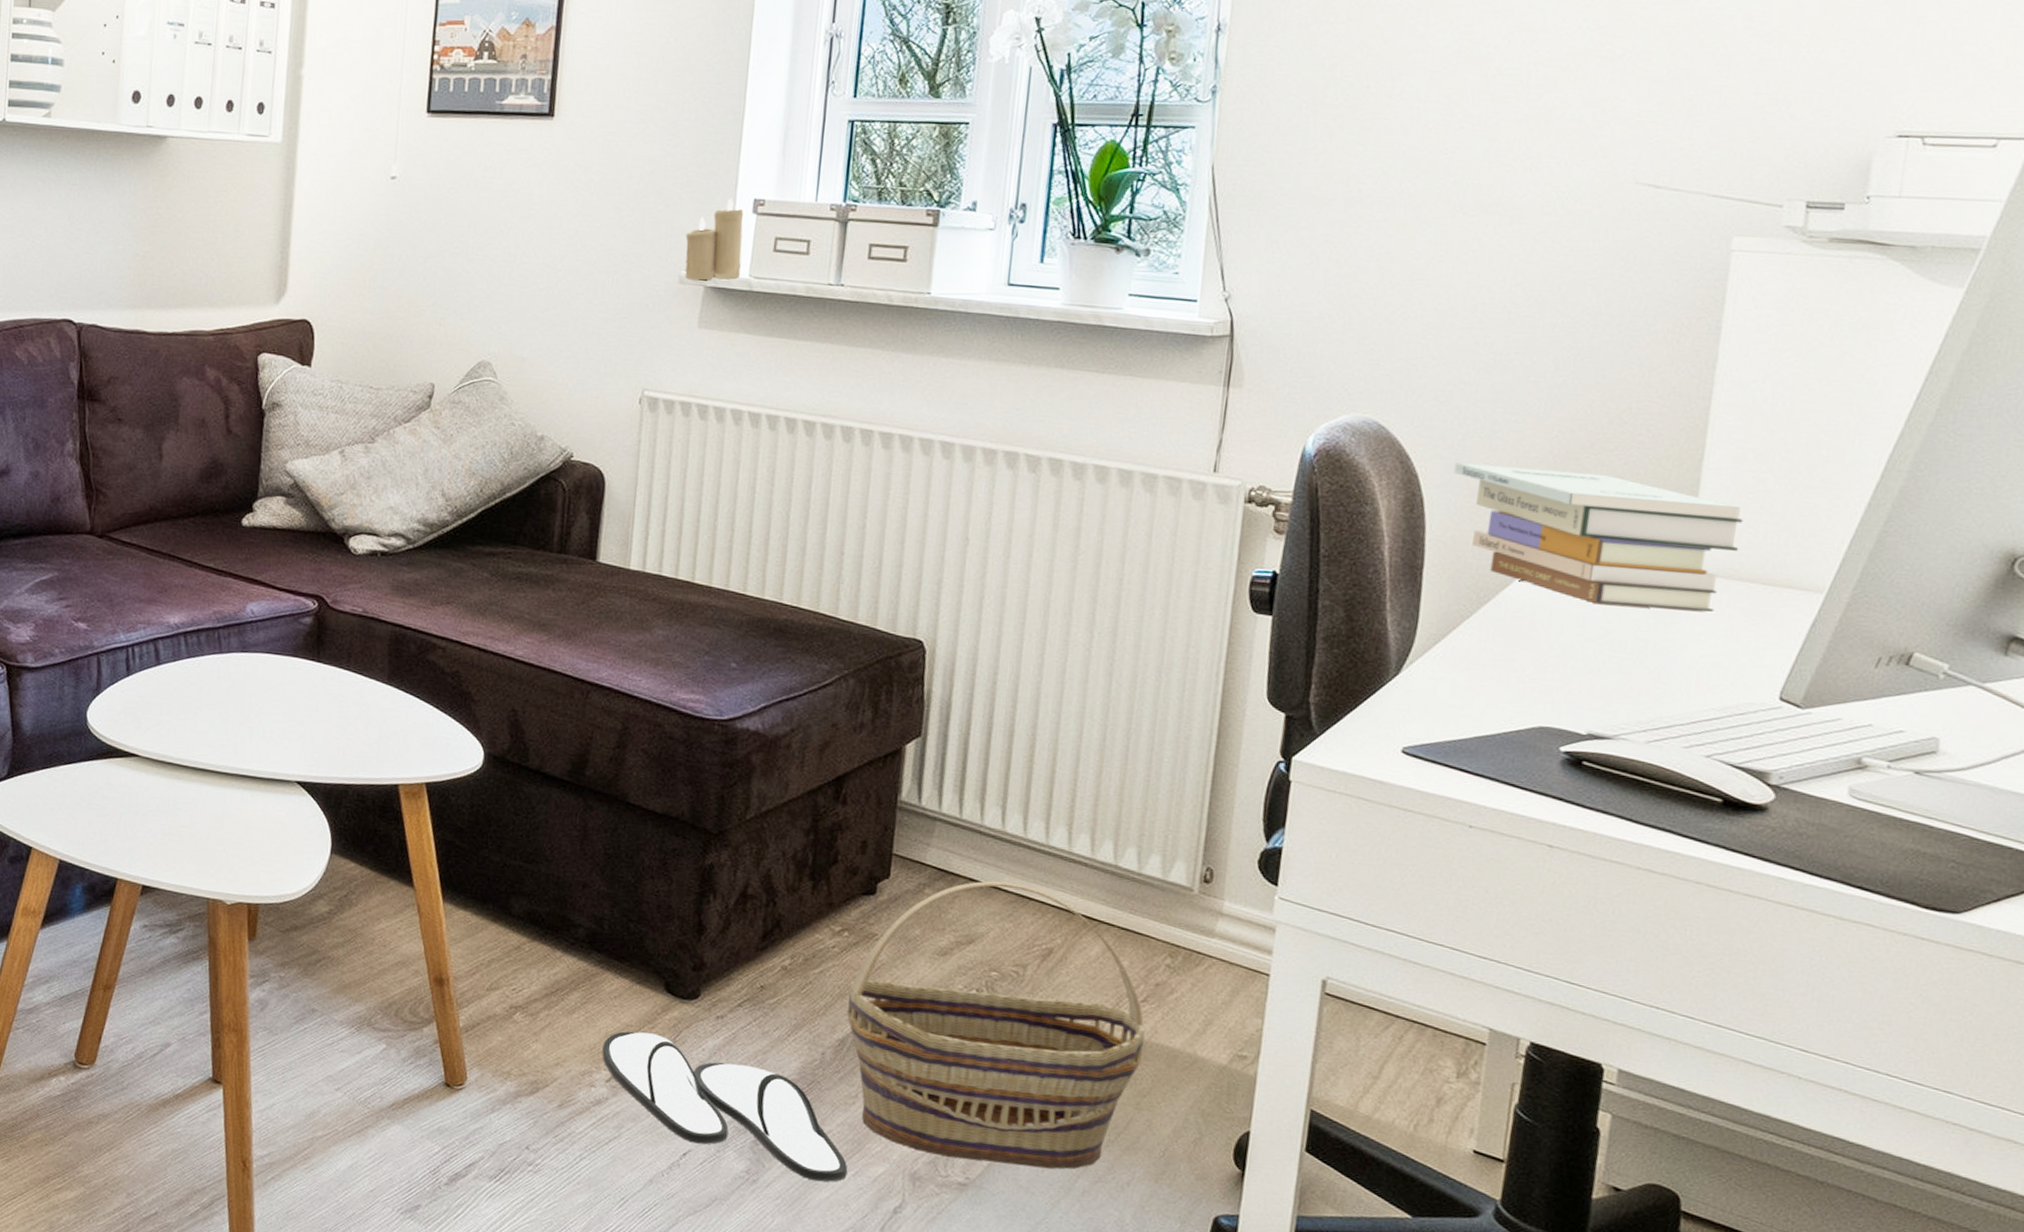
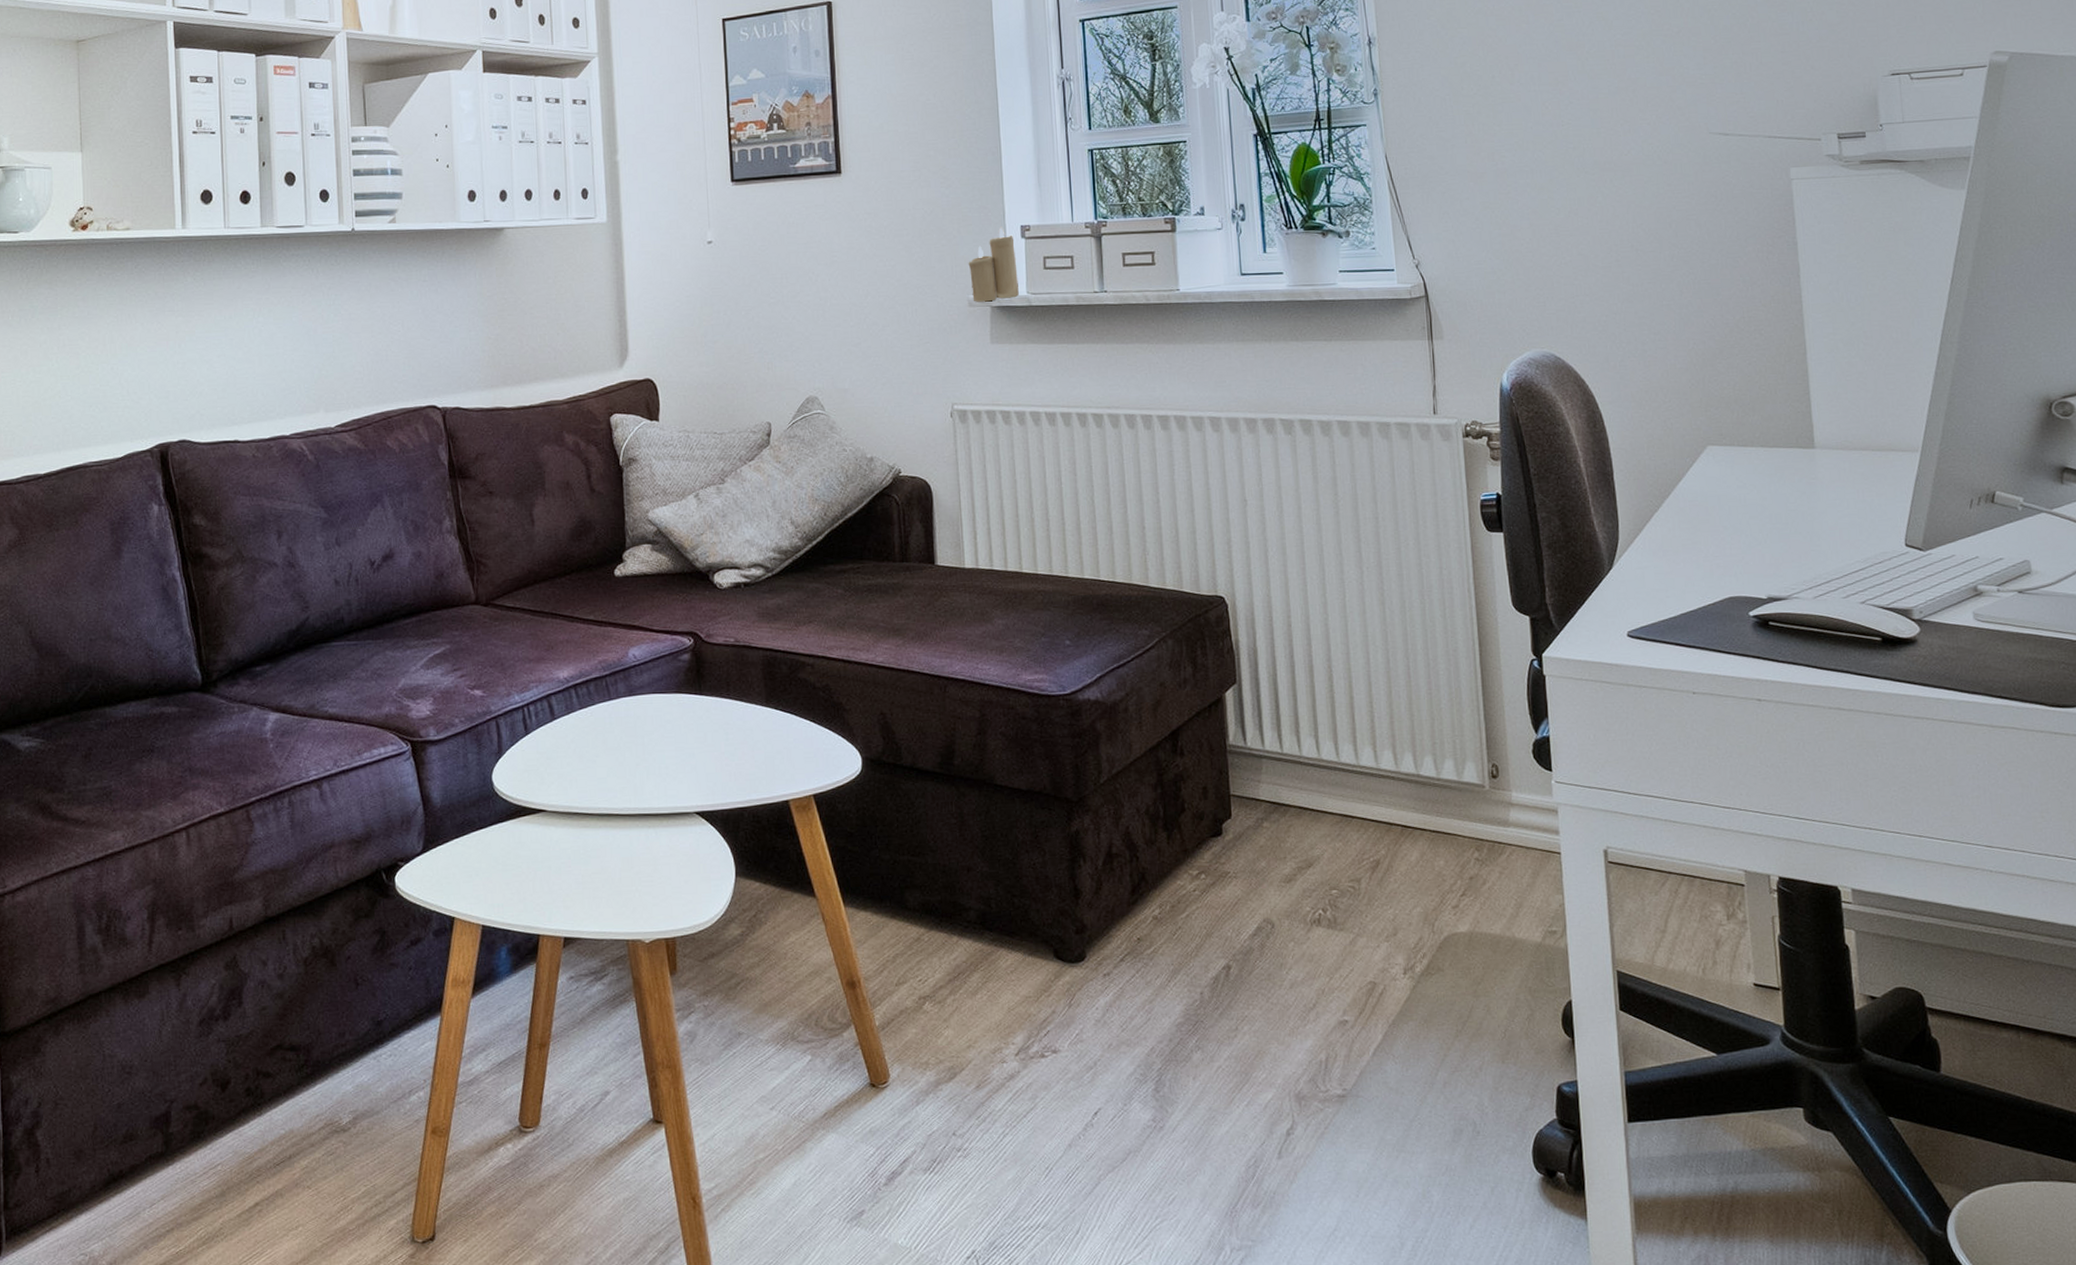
slippers: present [602,1031,848,1182] -> none [1007,1001,1241,1118]
basket: present [846,881,1146,1169] -> none [1213,804,1471,1072]
books: present [1453,462,1743,613] -> none [1620,375,1849,485]

